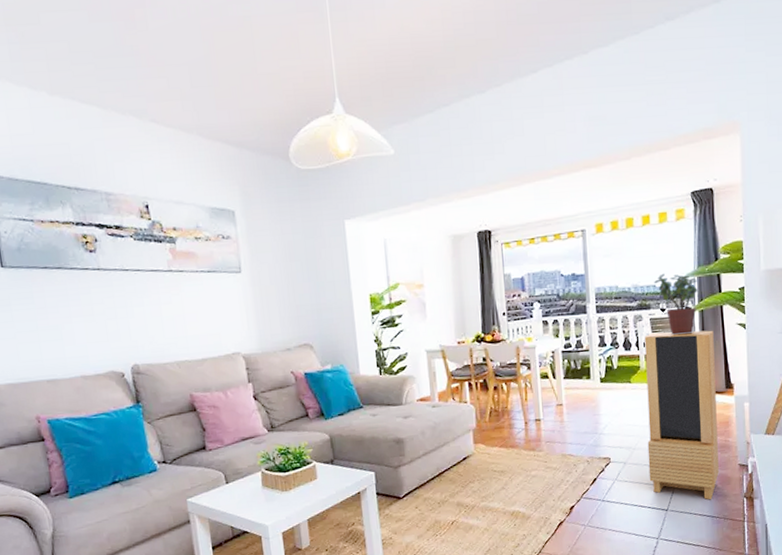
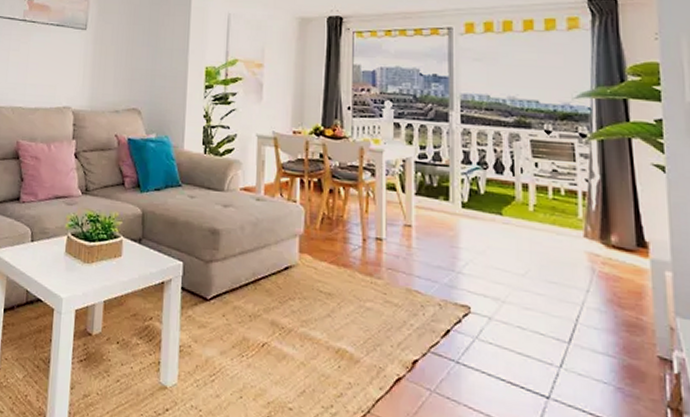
storage cabinet: present [644,330,719,500] -> none [522,157,627,399]
potted plant: present [654,273,697,336] -> none [537,88,596,168]

